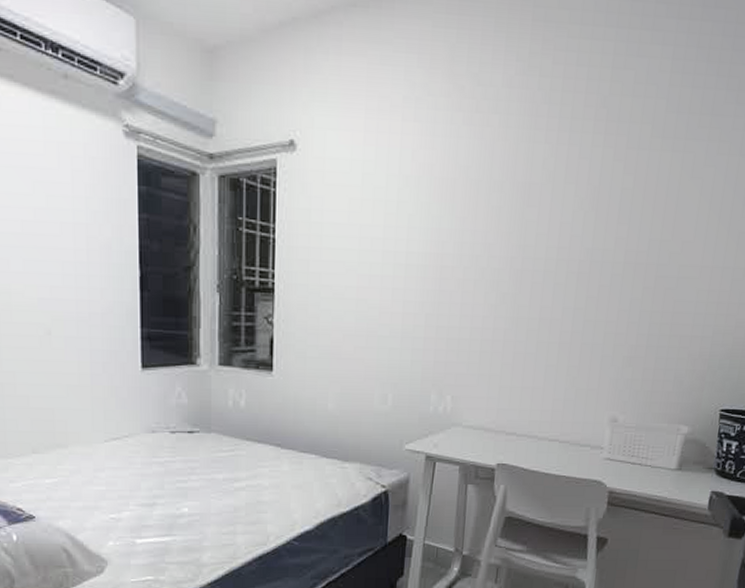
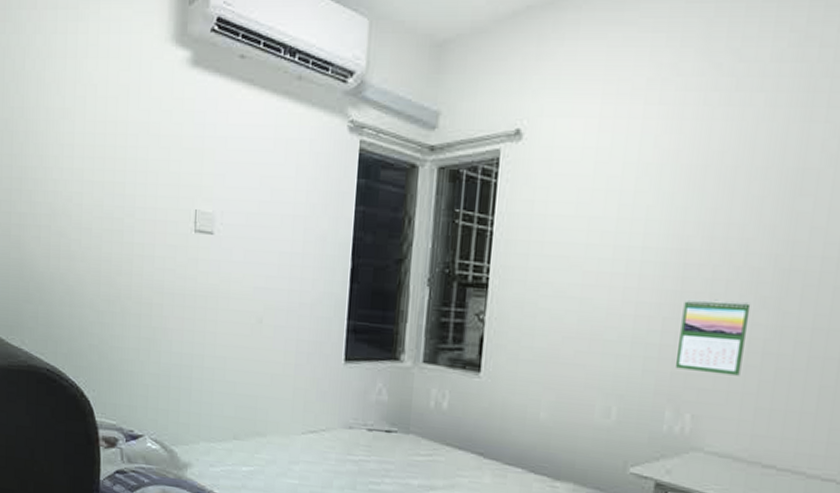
calendar: none [438,297,494,361] -> present [676,299,751,376]

